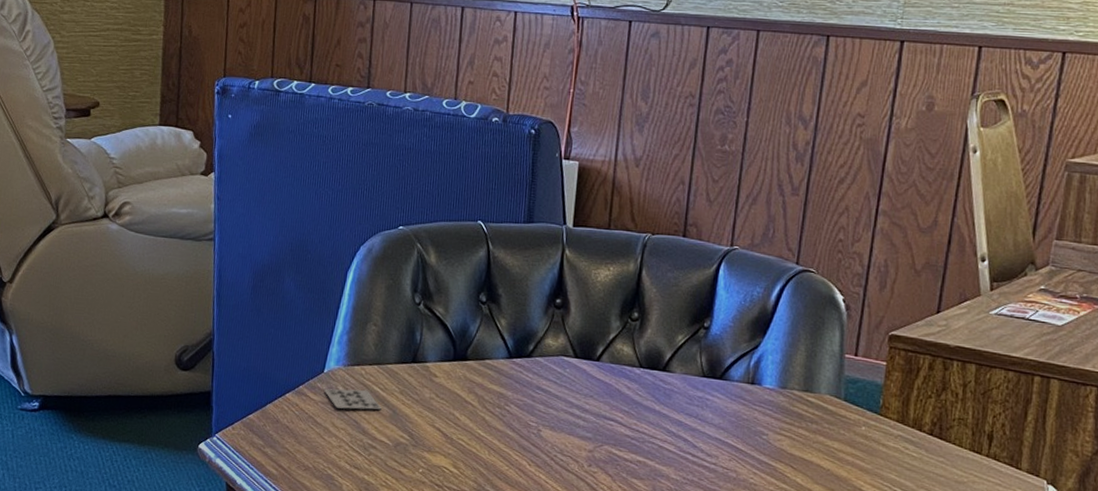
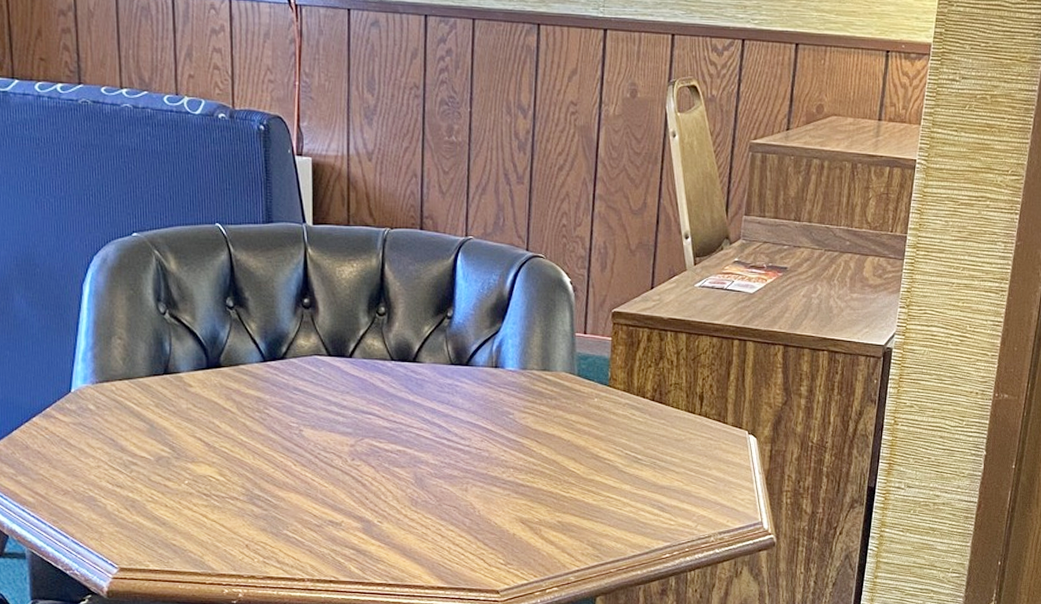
playing card: present [323,388,382,410] -> none [73,406,138,428]

